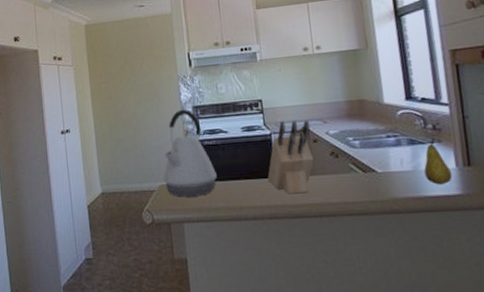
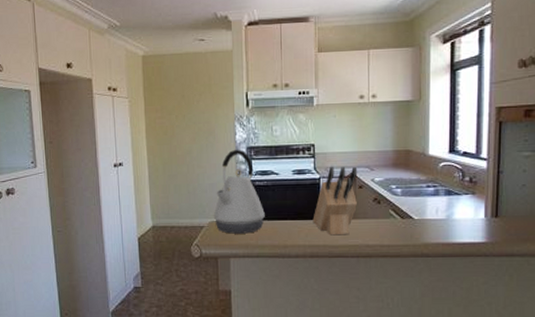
fruit: present [424,138,453,185] -> none [456,190,480,233]

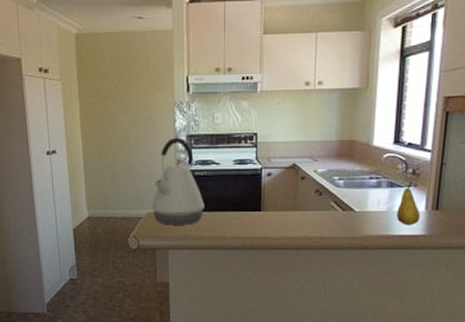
knife block: present [313,166,358,236] -> none [253,156,300,228]
fruit: none [456,190,480,233] -> present [397,182,421,225]

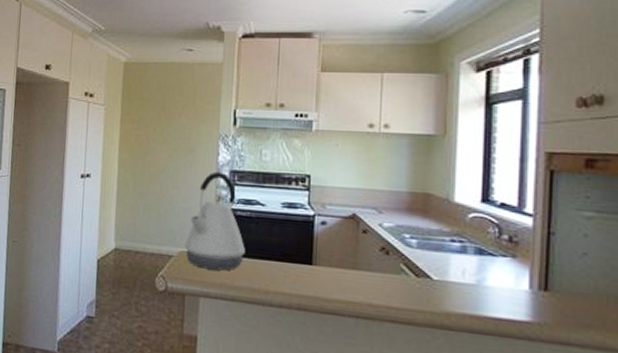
fruit: present [397,182,421,225] -> none [490,251,523,307]

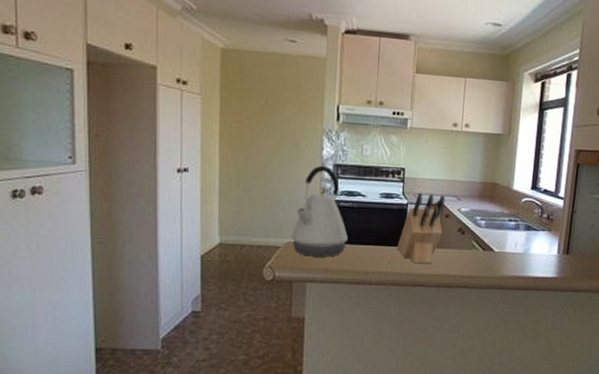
knife block: none [302,202,362,287] -> present [397,192,446,264]

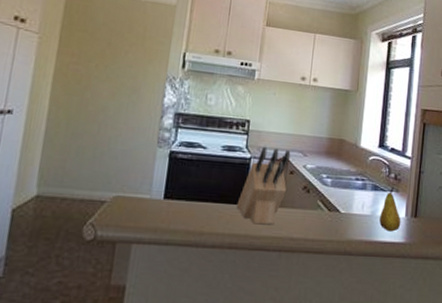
kettle: present [291,165,348,257] -> none [119,113,184,215]
fruit: none [532,226,553,268] -> present [379,187,401,232]

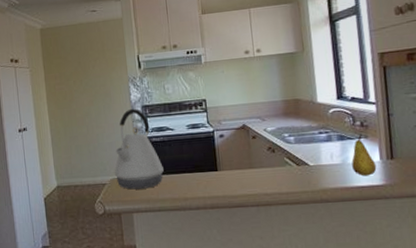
kettle: none [119,113,184,215] -> present [114,108,164,190]
knife block: present [236,146,291,224] -> none [210,118,252,186]

